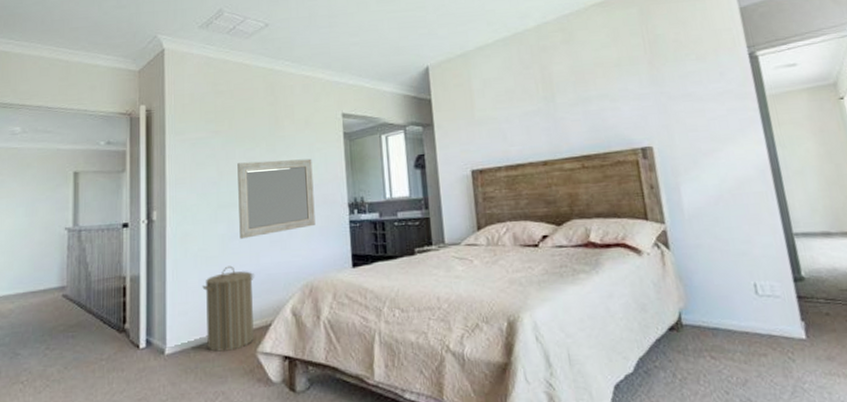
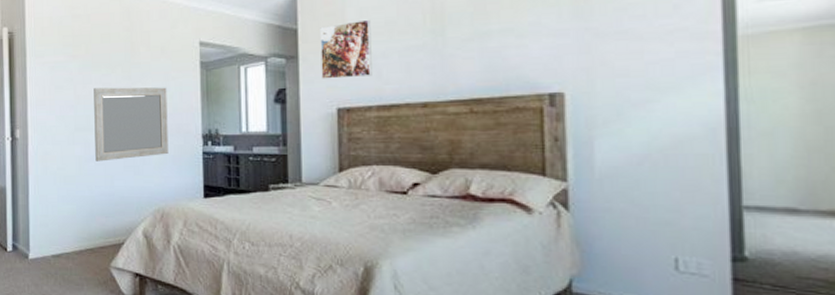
laundry hamper: present [202,265,254,352] -> none [61,185,108,263]
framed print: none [451,89,499,144] -> present [320,19,372,79]

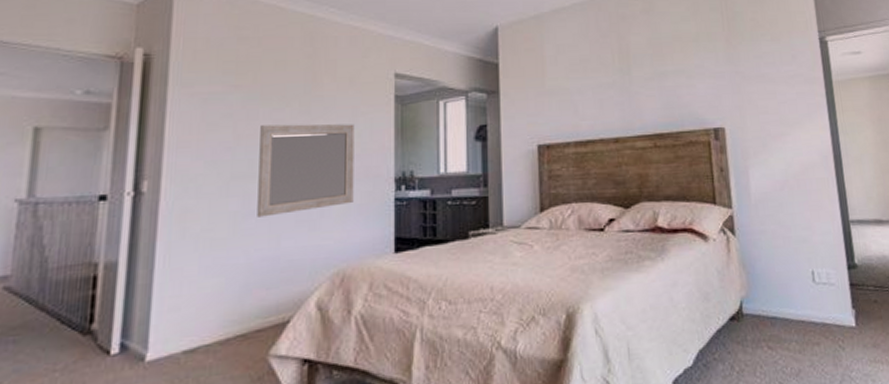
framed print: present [320,19,372,79] -> none [520,56,570,115]

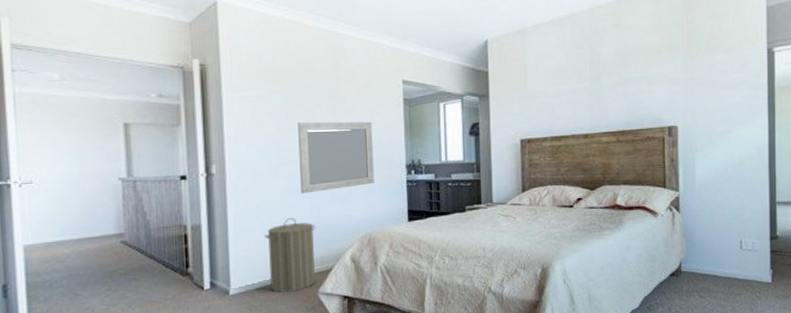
laundry hamper: none [202,249,272,357] -> present [264,217,315,293]

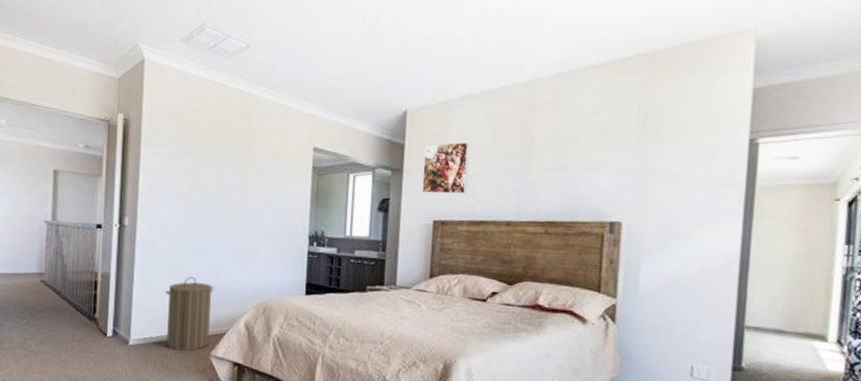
home mirror: present [298,121,375,194] -> none [203,182,279,254]
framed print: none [507,66,547,115] -> present [422,142,469,194]

